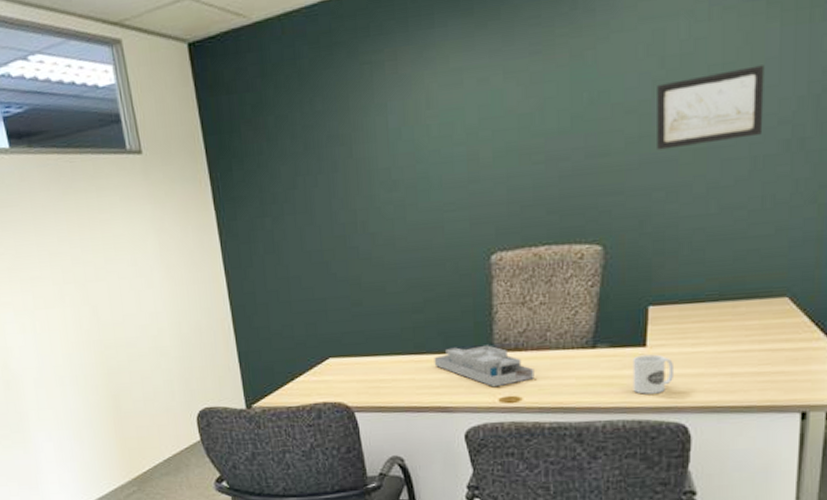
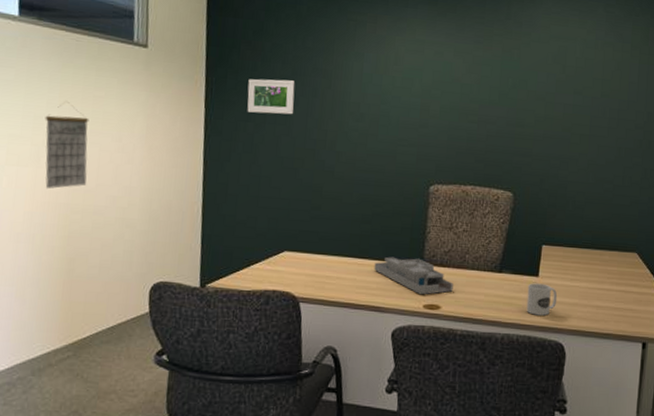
calendar: none [59,232,113,328] -> present [45,102,89,189]
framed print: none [256,157,313,206] -> present [247,78,295,115]
wall art: present [657,65,765,150] -> none [556,84,628,134]

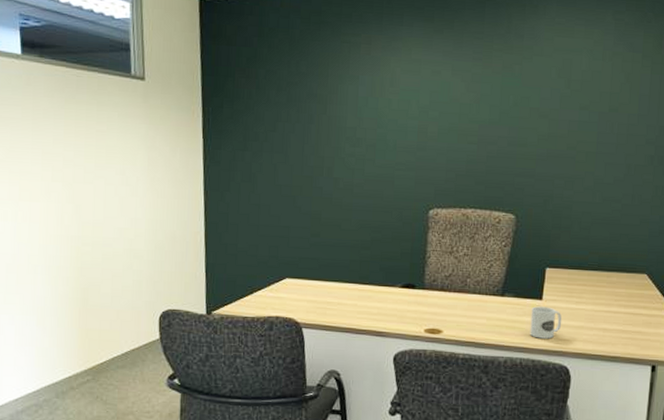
calendar: present [45,102,89,189] -> none [52,137,95,223]
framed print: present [247,78,295,115] -> none [243,106,291,142]
desk organizer: present [374,256,454,295] -> none [374,282,455,320]

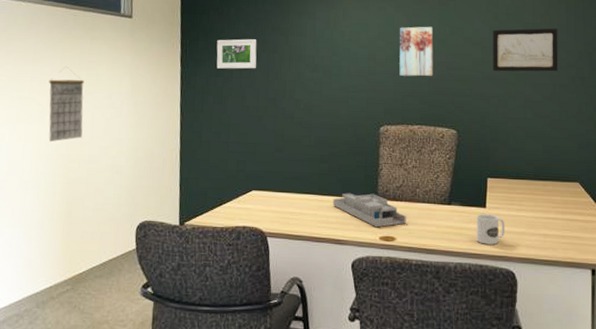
calendar: none [52,137,95,223] -> present [48,67,85,142]
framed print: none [243,106,291,142] -> present [216,39,257,69]
desk organizer: none [374,282,455,320] -> present [333,192,406,228]
wall art: none [453,94,495,153] -> present [399,26,434,77]
wall art: none [560,98,639,150] -> present [493,28,559,72]

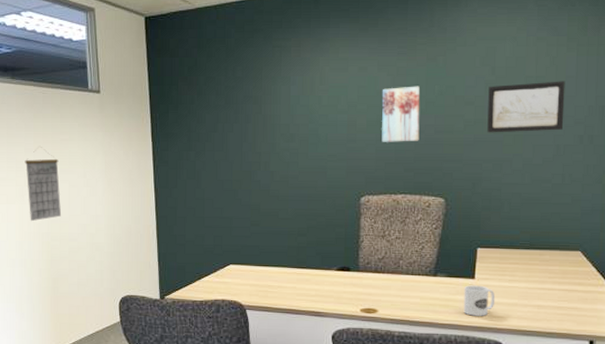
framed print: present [216,39,257,69] -> none [187,109,229,142]
desk organizer: present [333,192,406,228] -> none [312,265,389,300]

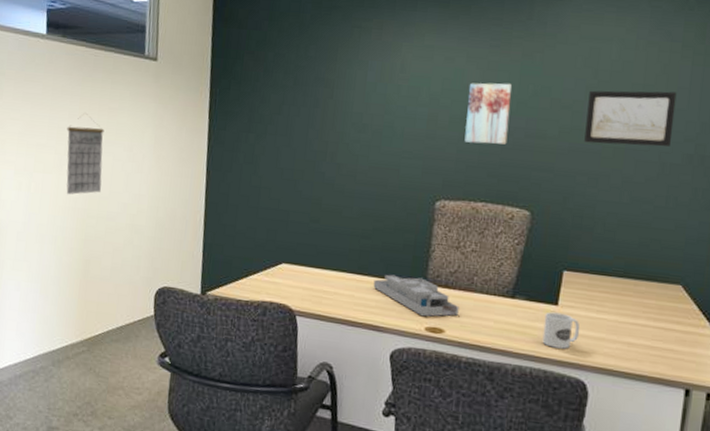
desk organizer: none [312,265,389,300] -> present [373,274,459,317]

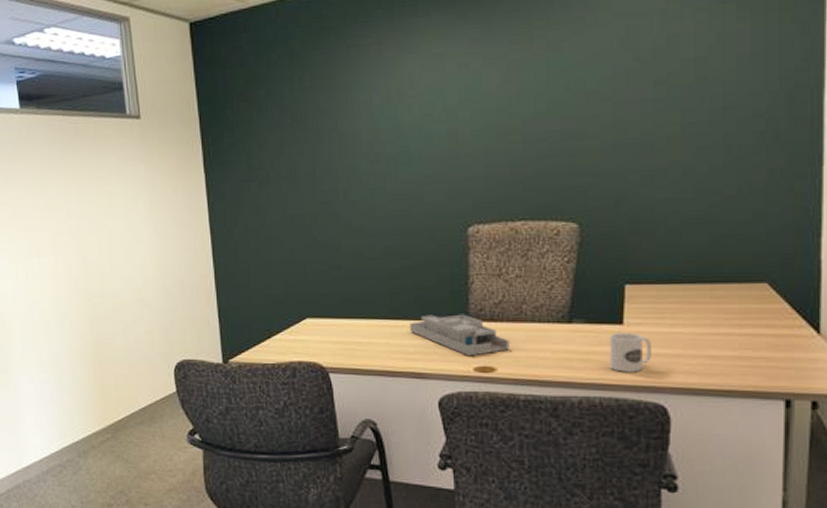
calendar: present [66,114,105,195] -> none [56,187,101,277]
wall art: present [464,83,512,145] -> none [489,82,541,156]
wall art: present [584,90,677,147] -> none [631,61,737,136]

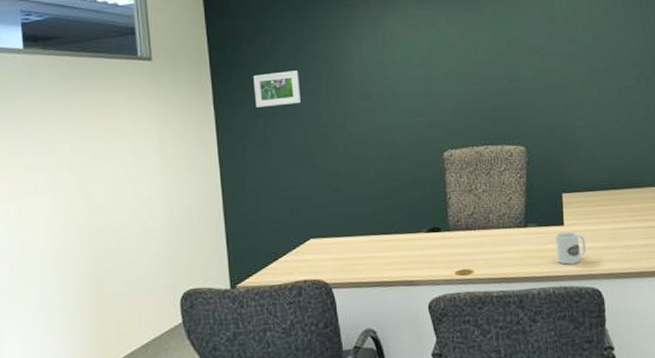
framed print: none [246,128,298,171] -> present [253,71,300,107]
desk organizer: present [409,314,510,356] -> none [401,225,482,262]

